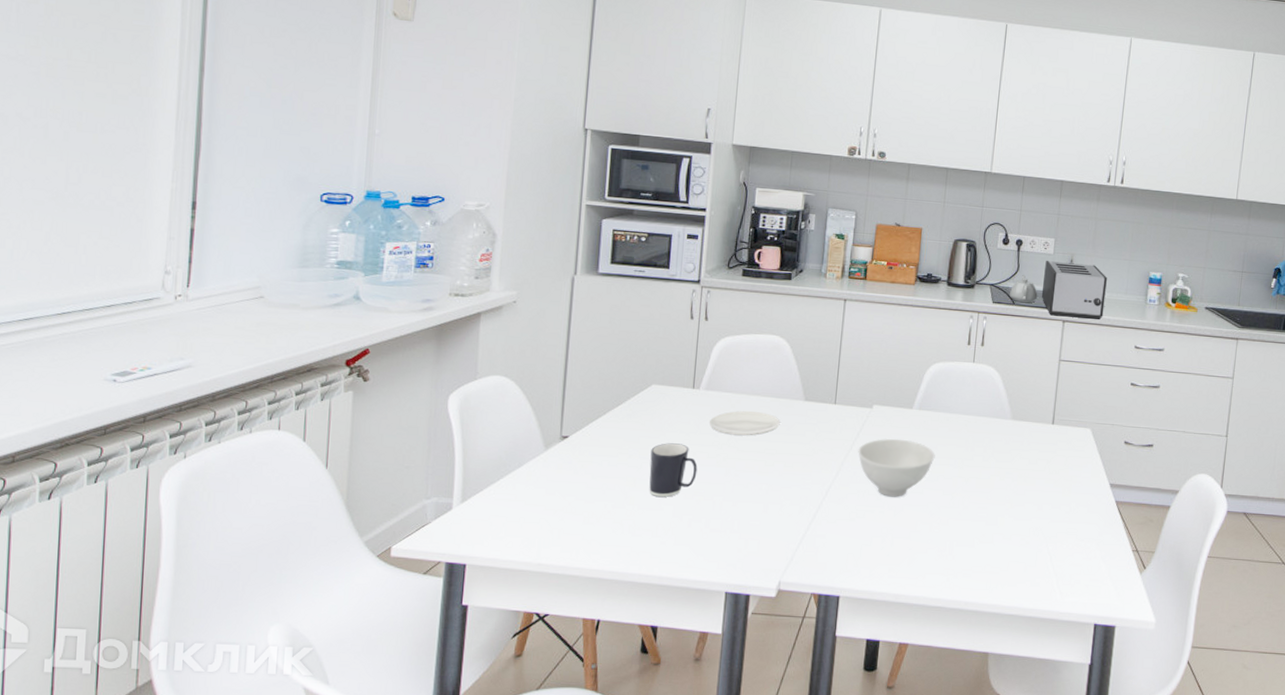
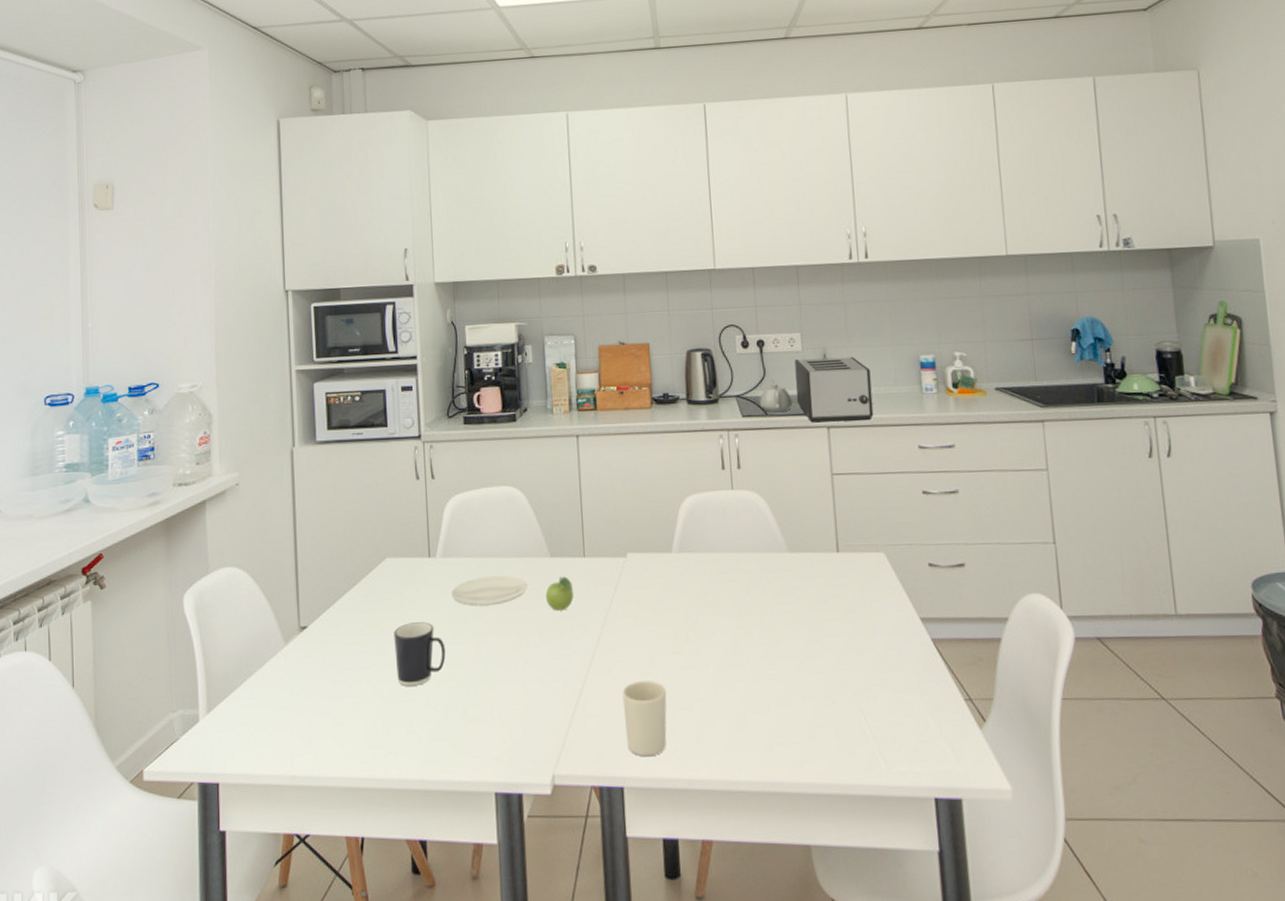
fruit: none [795,418,822,447] -> present [545,576,574,611]
mug: none [848,511,889,574] -> present [622,681,667,757]
bowl: present [858,438,935,497] -> none [618,590,707,661]

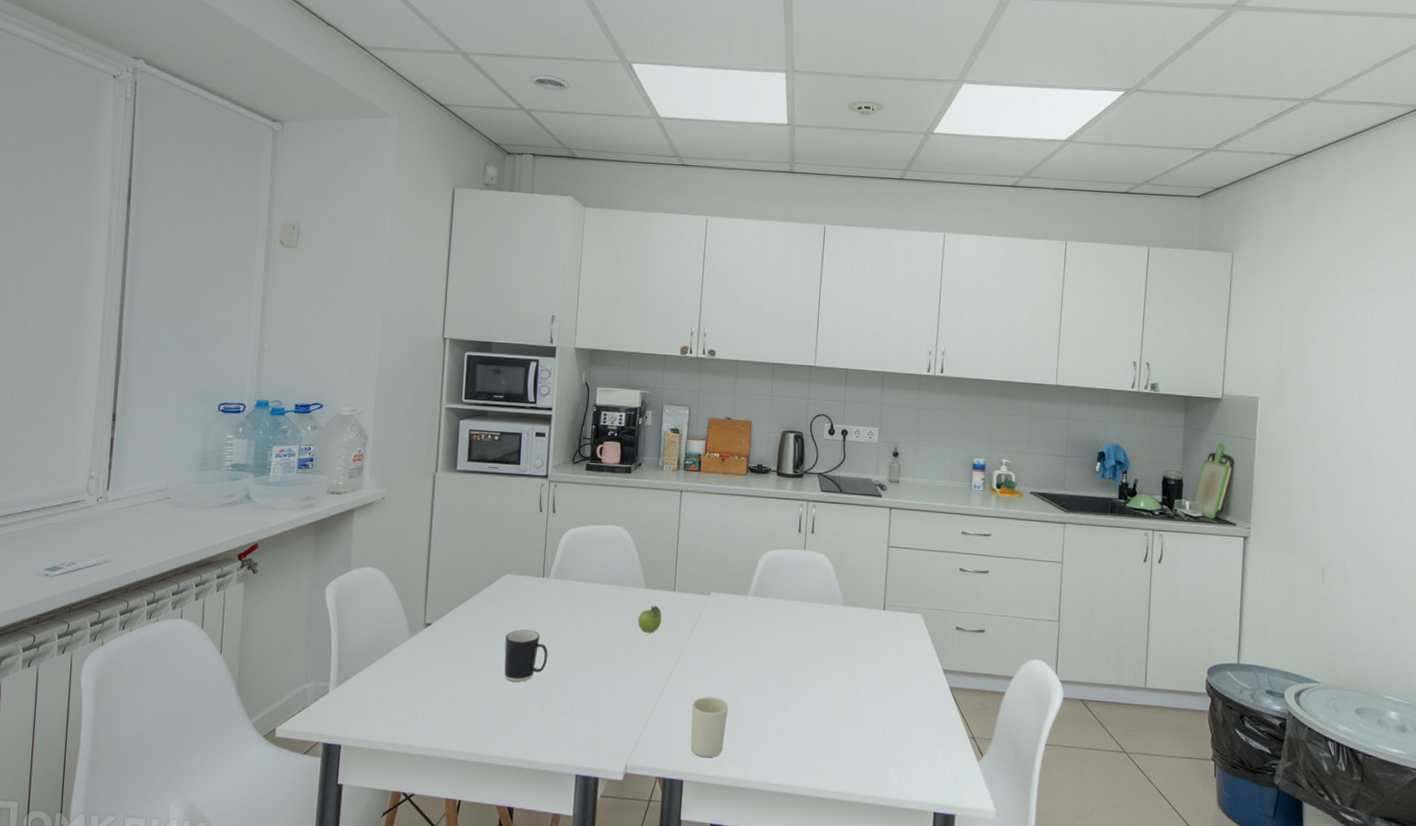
plate: present [450,575,528,606] -> none [558,598,624,623]
teapot: present [759,379,793,413] -> none [836,463,864,491]
toaster: present [794,356,874,423] -> none [867,449,931,507]

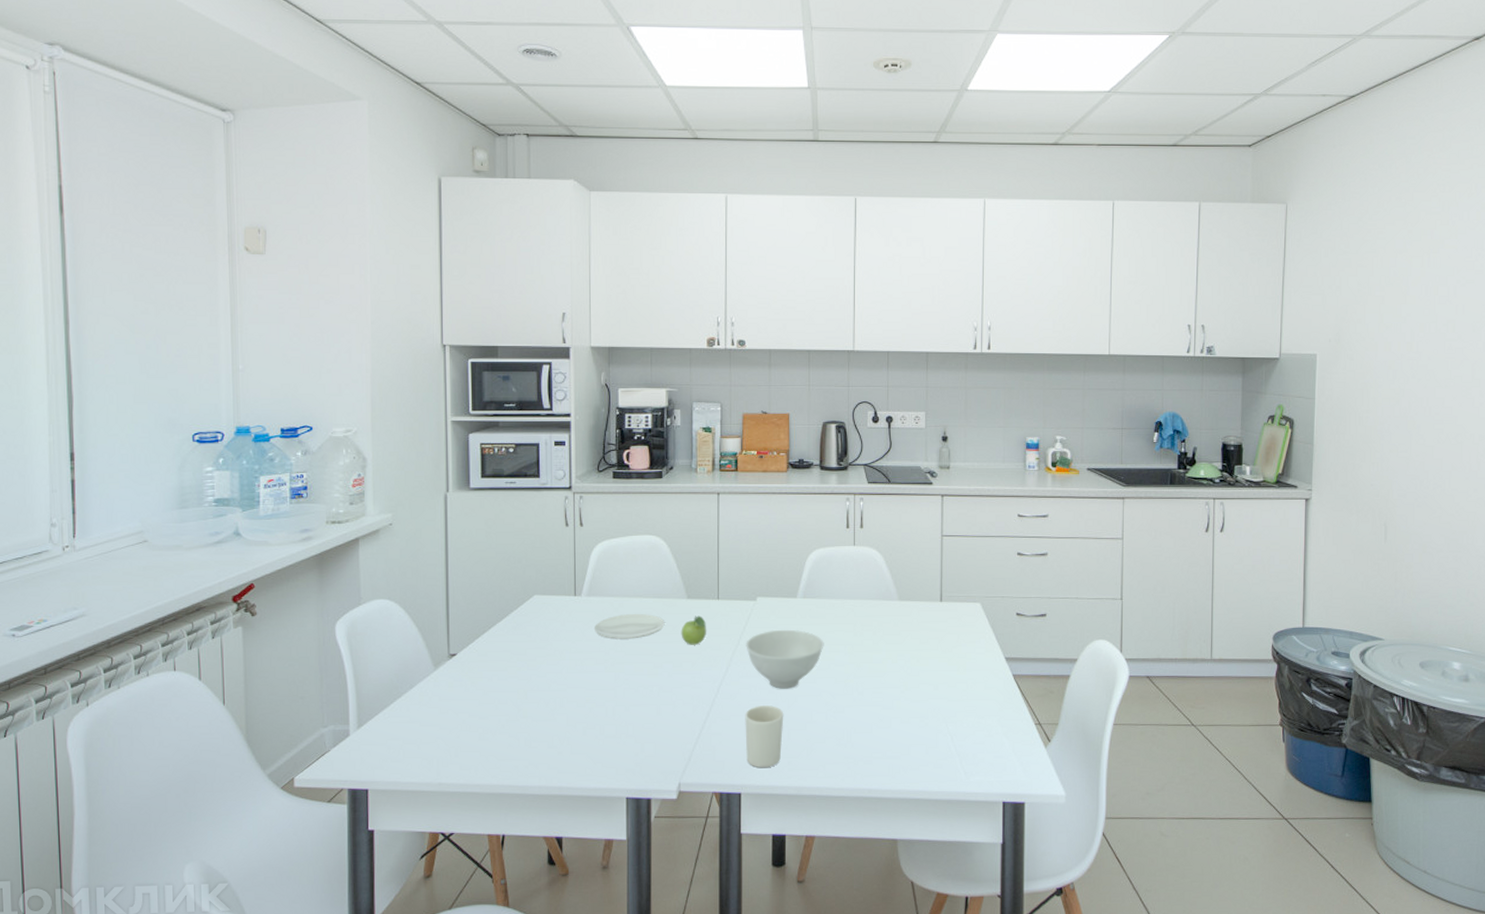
mug: present [504,629,548,682] -> none [539,652,587,707]
plate: none [558,598,624,623] -> present [593,613,665,639]
bowl: none [697,624,771,683] -> present [746,629,824,689]

